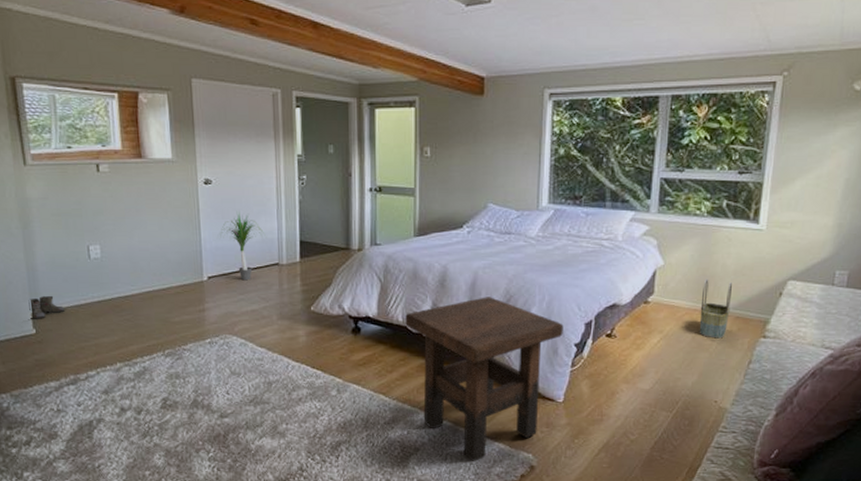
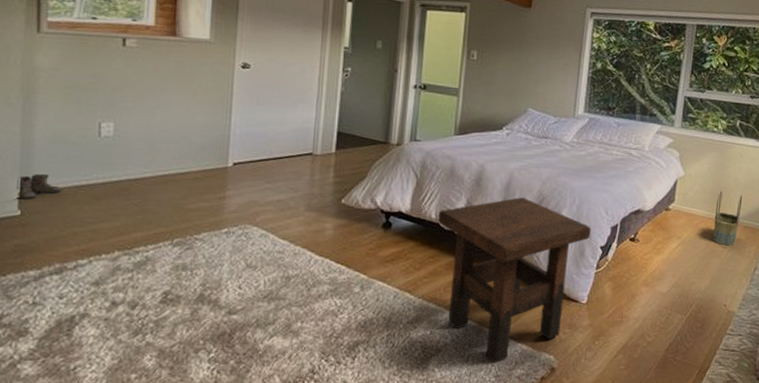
potted plant: present [220,212,264,281] -> none [252,98,300,169]

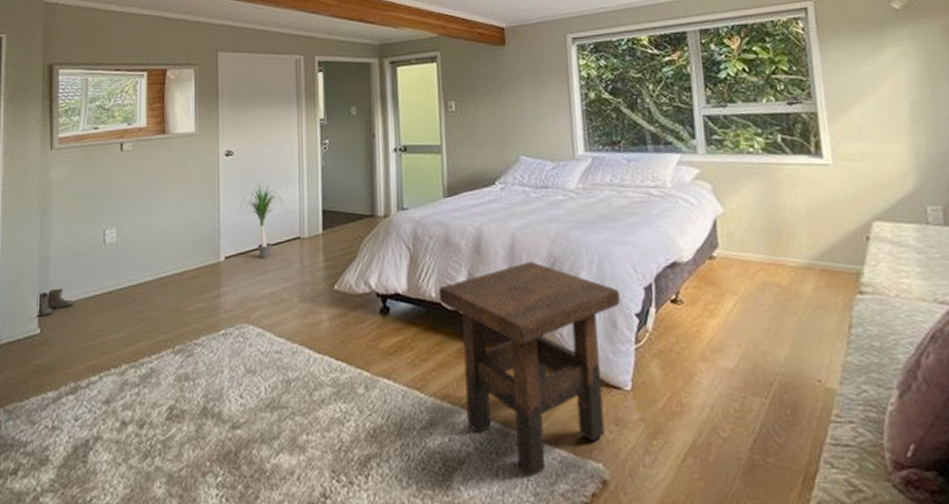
potted plant: none [252,98,300,169] -> present [239,183,285,259]
basket: present [712,190,742,246] -> none [774,225,813,298]

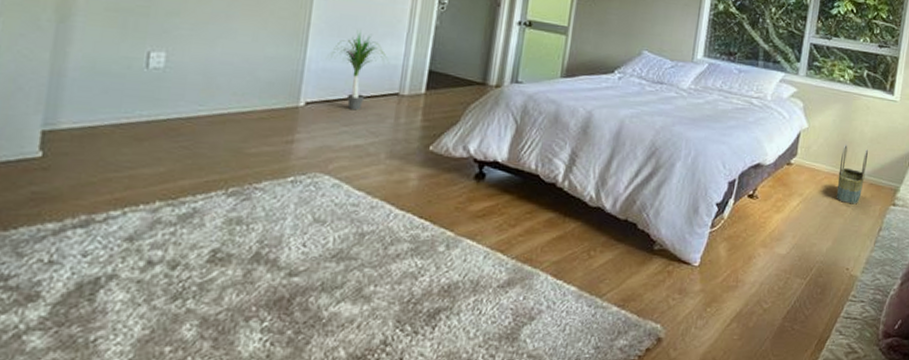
boots: present [37,287,73,317] -> none [40,109,94,139]
side table: present [438,261,621,476] -> none [538,147,707,333]
basket: none [774,225,813,298] -> present [836,144,868,205]

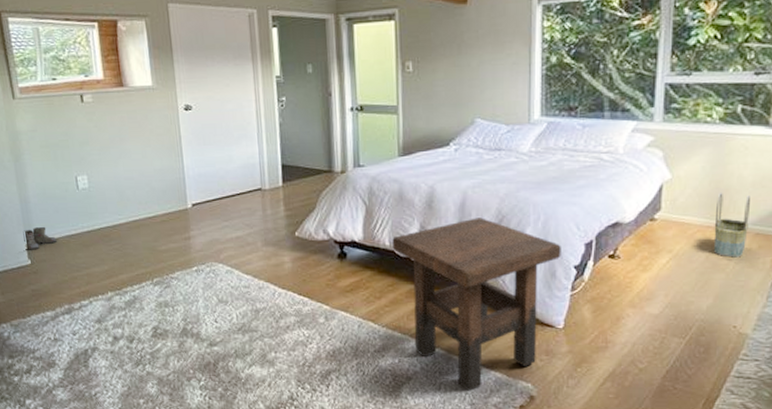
boots: none [40,109,94,139] -> present [23,226,57,250]
potted plant: present [331,30,387,111] -> none [202,137,246,207]
side table: none [538,147,707,333] -> present [392,217,561,391]

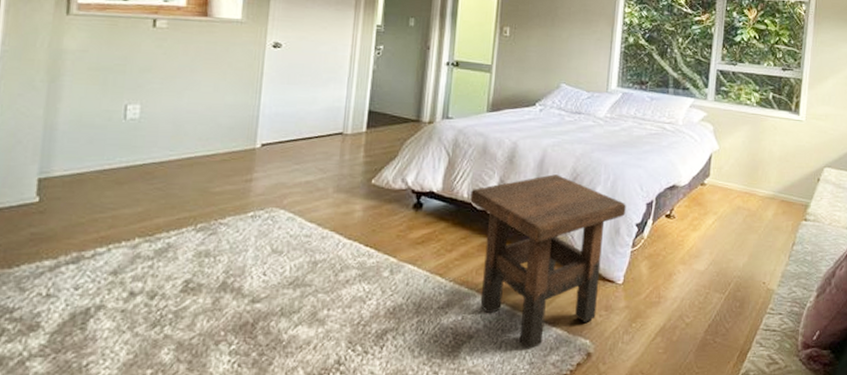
boots: present [23,226,57,250] -> none [36,158,82,186]
basket: present [713,192,750,258] -> none [749,163,777,221]

